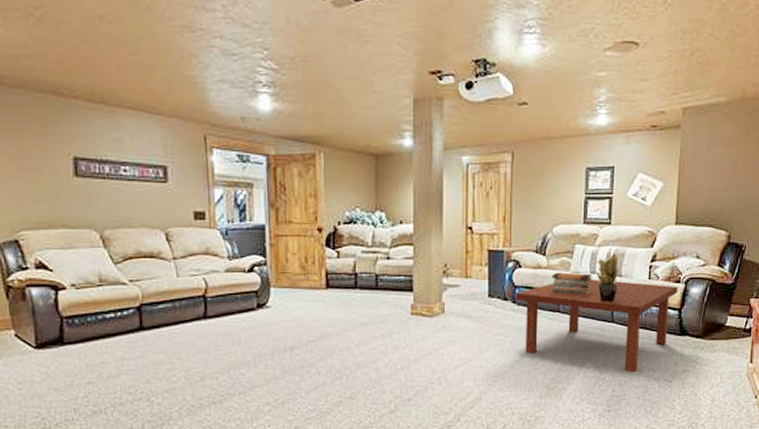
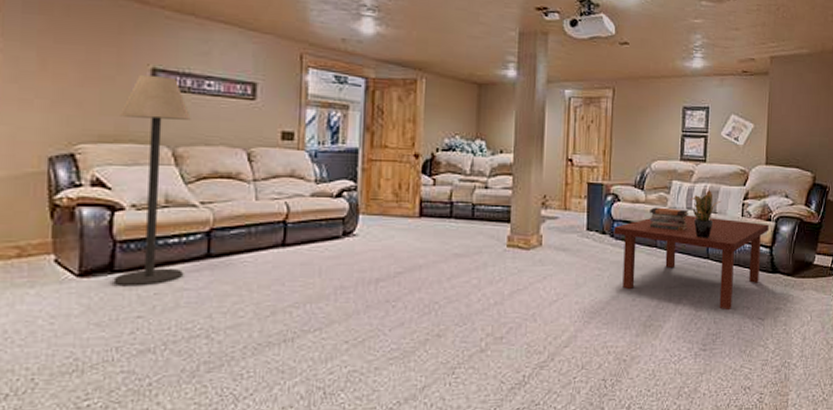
floor lamp: none [51,165,121,357] -> present [113,75,191,287]

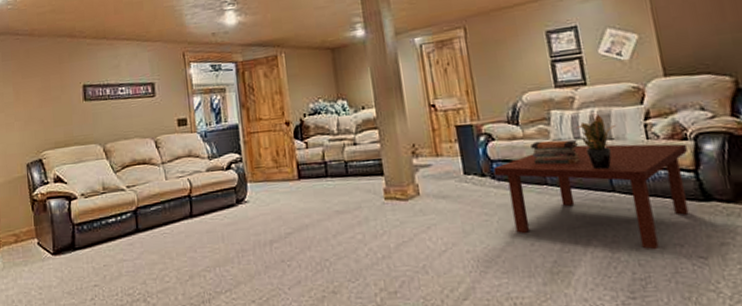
floor lamp: present [113,75,191,287] -> none [67,89,121,261]

